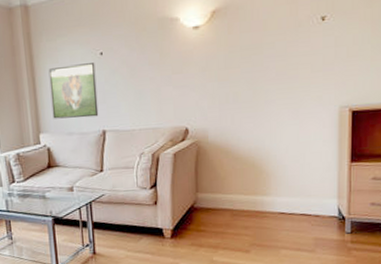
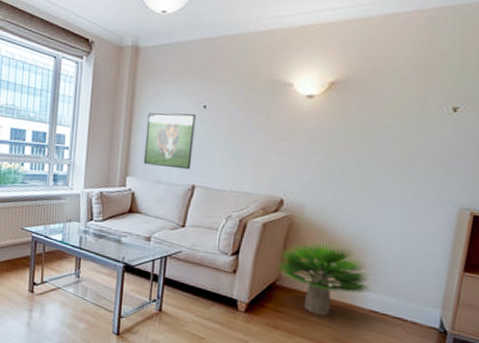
potted plant: none [192,159,276,227] -> present [277,241,371,316]

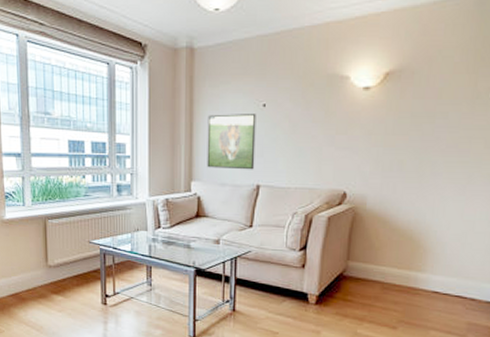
potted plant: present [277,241,371,316] -> none [344,230,432,300]

